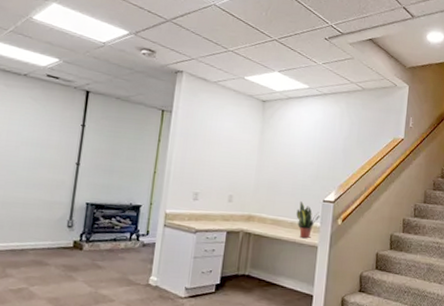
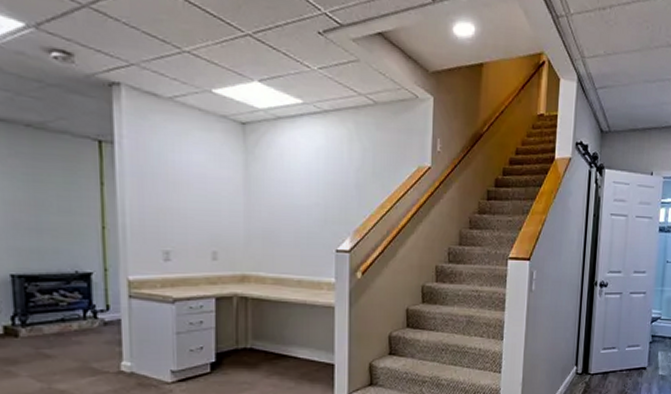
potted plant: present [296,201,320,239] -> none [304,253,333,299]

